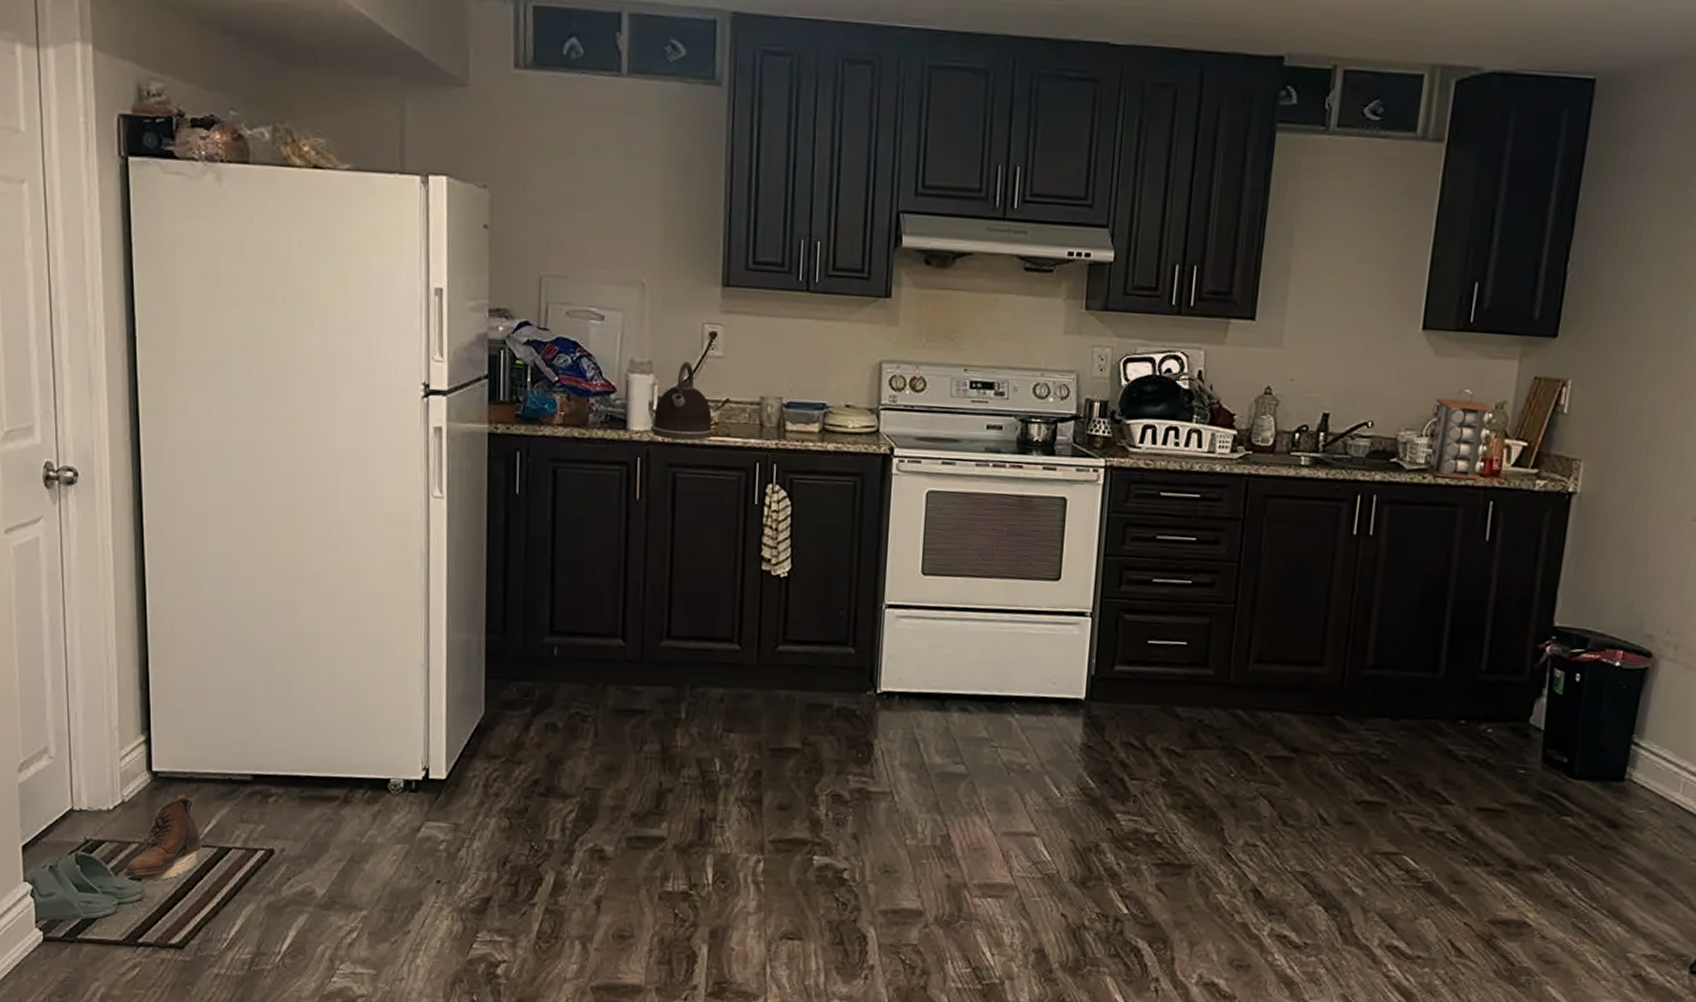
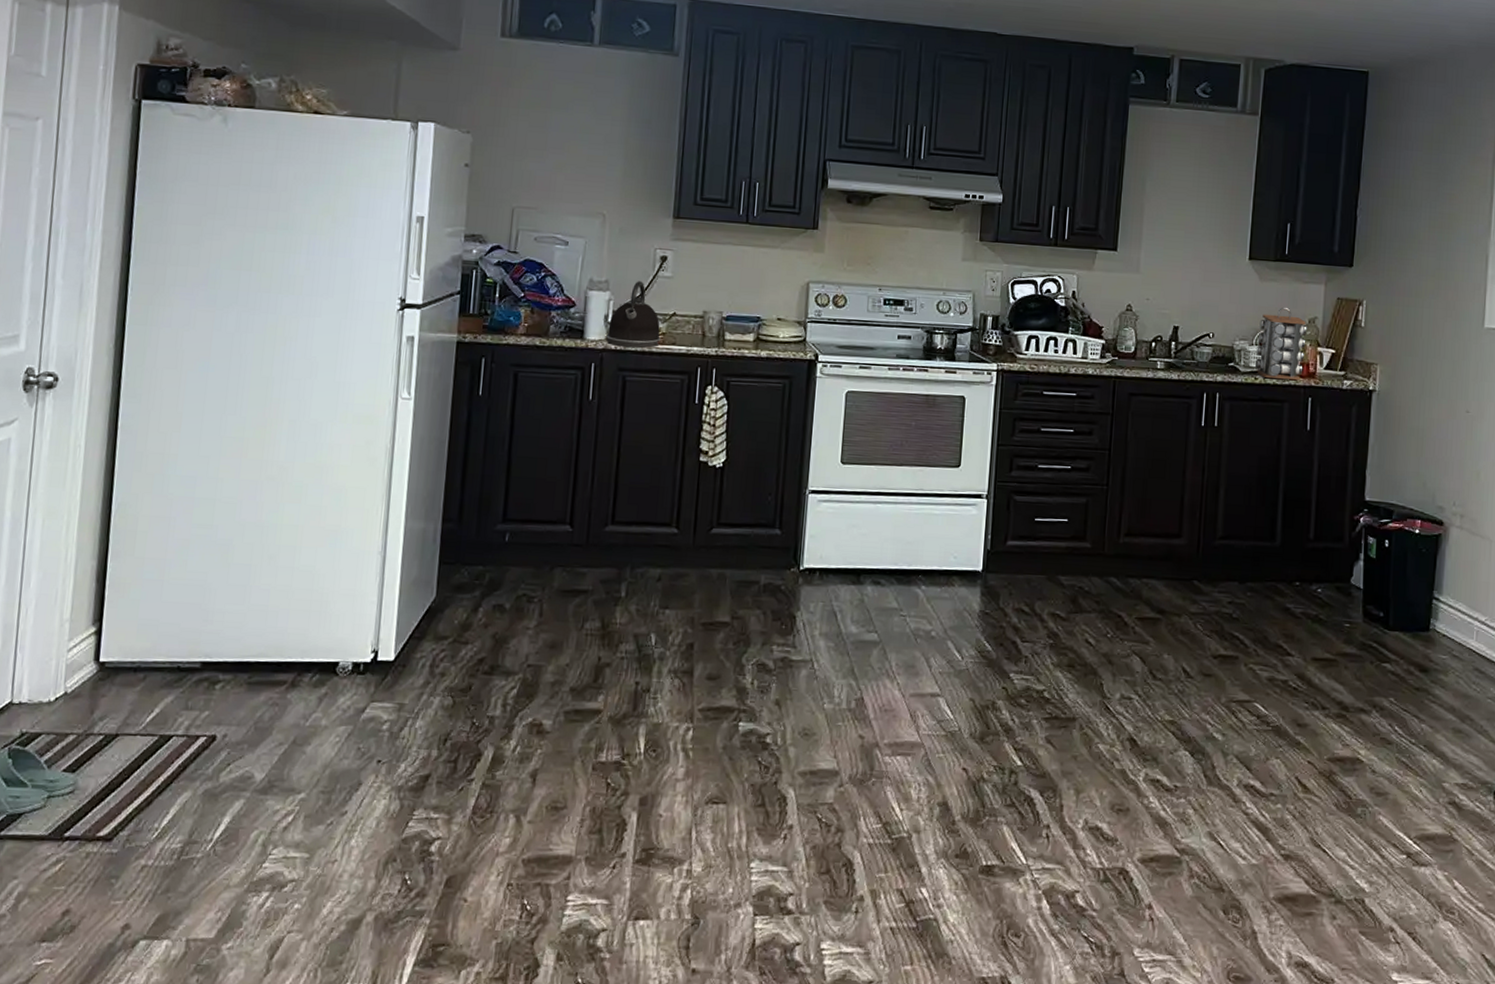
boot: present [125,793,202,881] -> none [58,683,143,772]

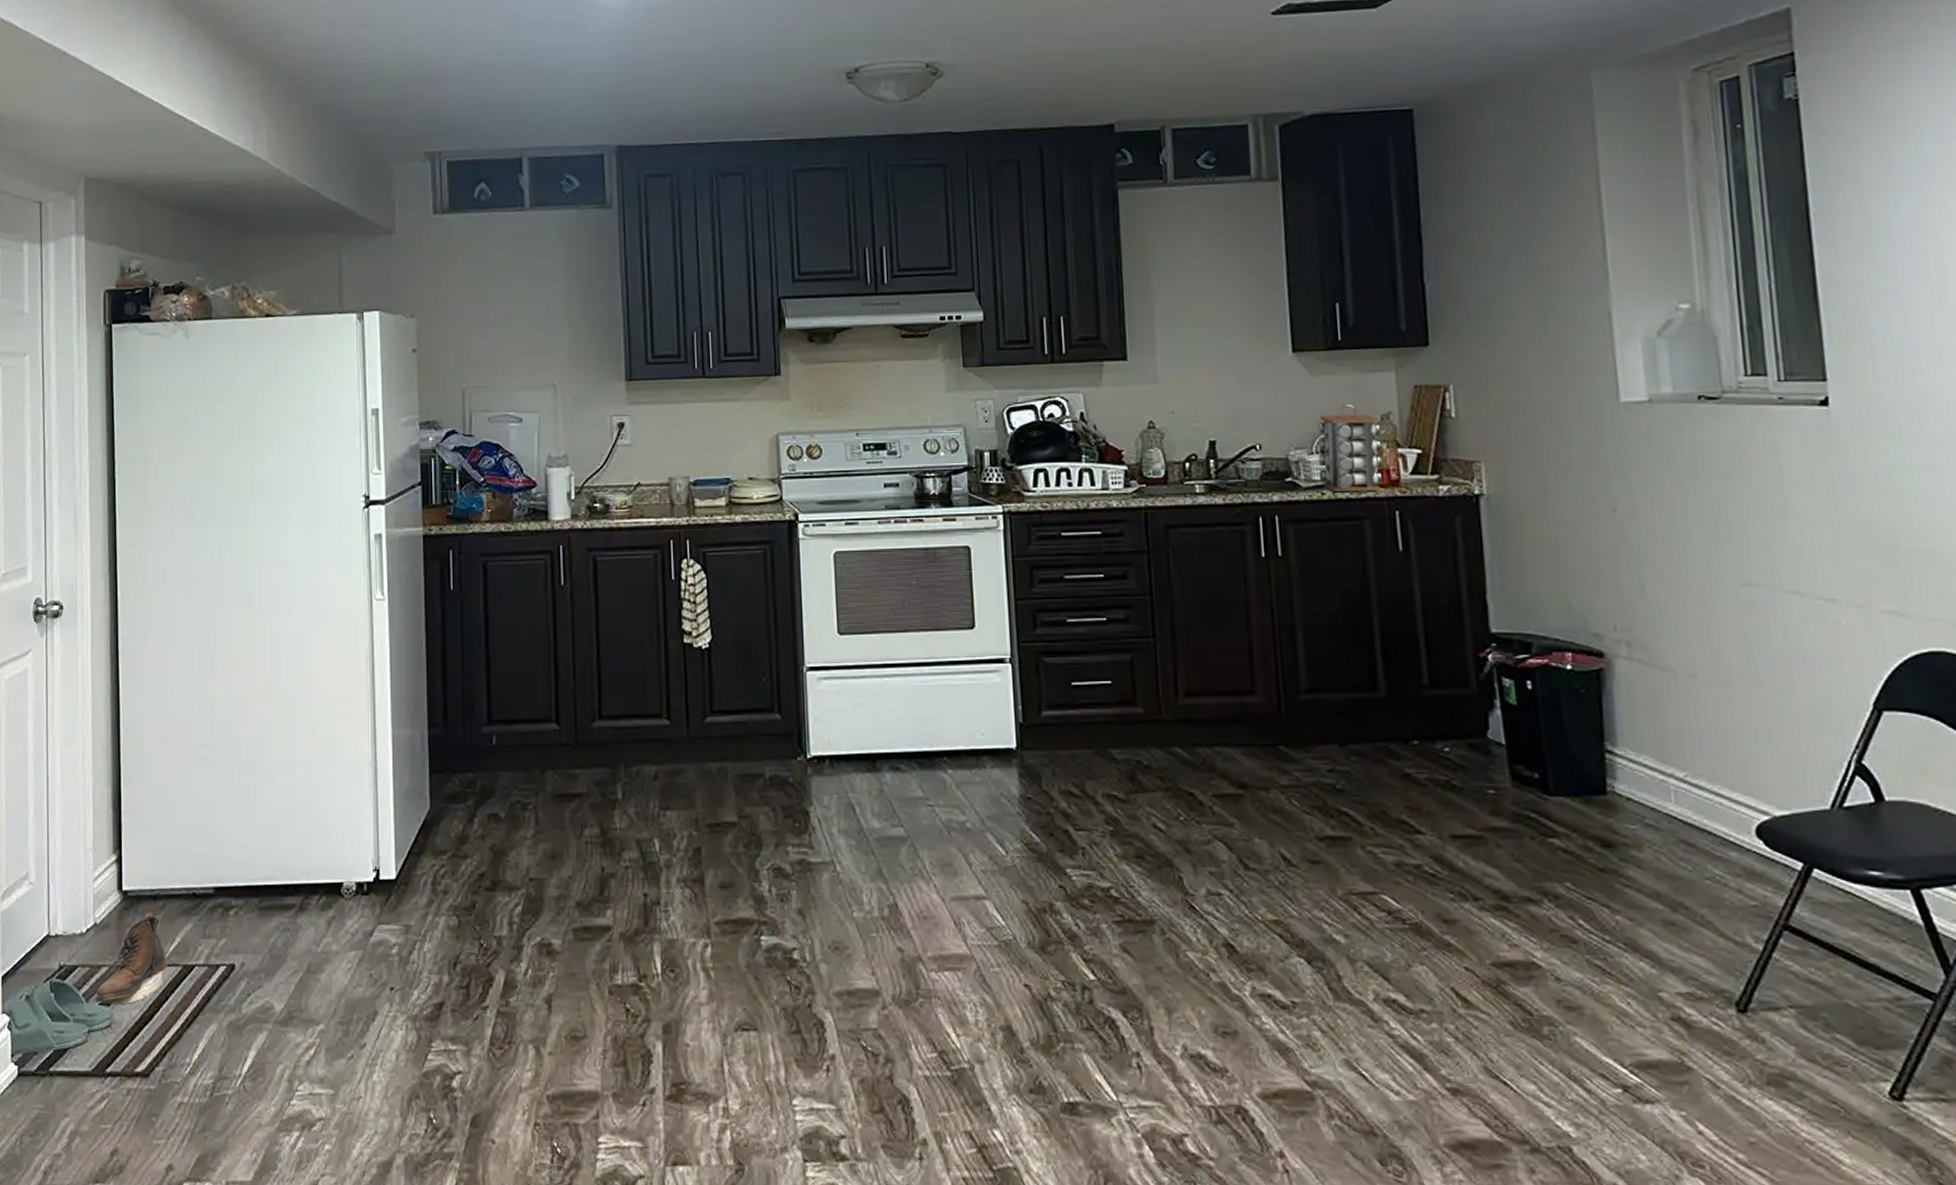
boot: none [58,683,143,772] -> present [95,911,167,1005]
kettle: present [606,281,662,349] -> none [571,452,628,526]

